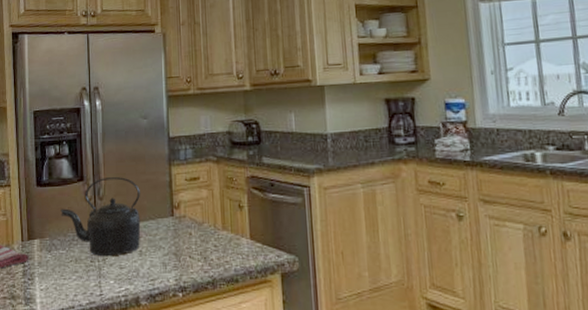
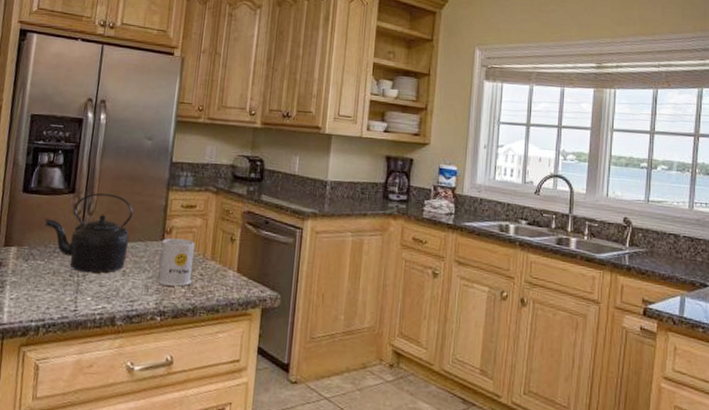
mug: none [160,212,207,261] -> present [147,238,196,287]

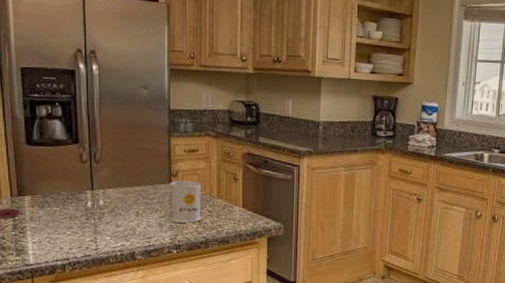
kettle: present [44,193,133,273] -> none [53,141,138,215]

